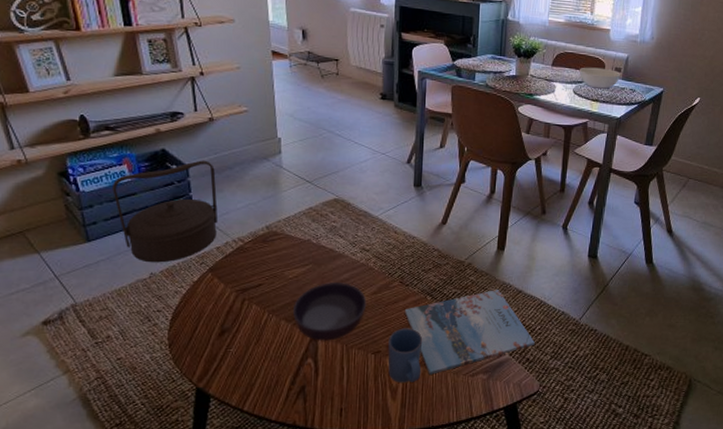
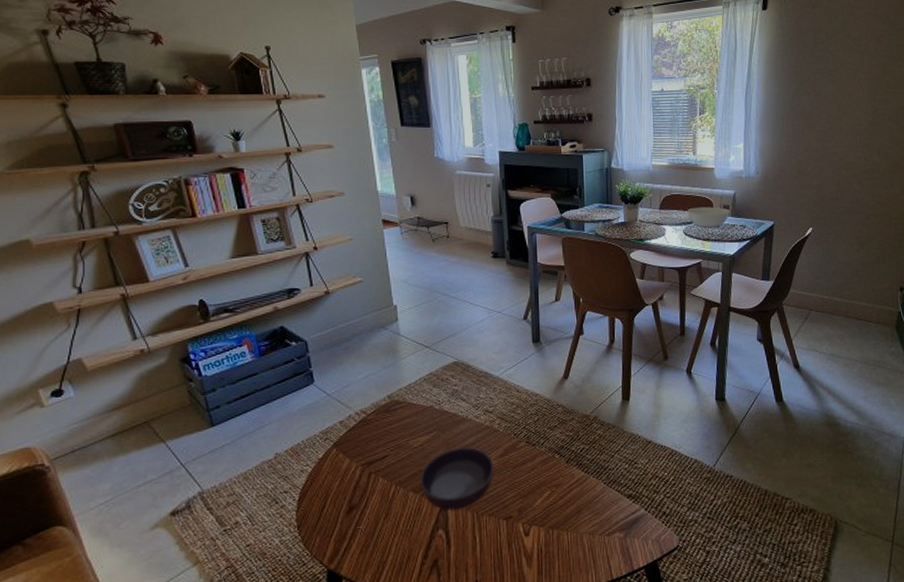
basket: present [113,160,218,263] -> none [234,334,339,443]
mug: present [388,328,423,384] -> none [519,489,556,549]
magazine: present [404,290,535,375] -> none [533,442,670,537]

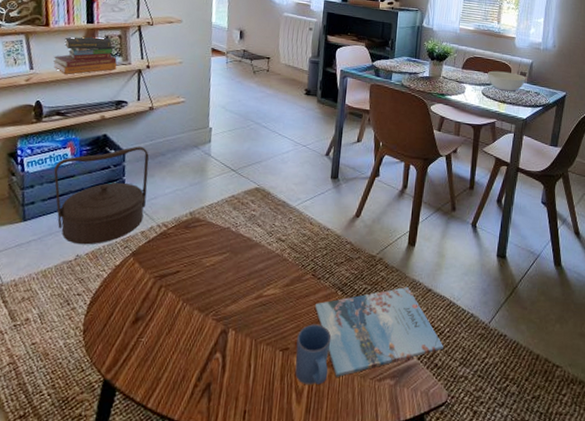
books: none [209,221,281,267] -> present [53,36,117,74]
basket: none [234,334,339,443] -> present [53,146,149,245]
bowl: present [419,447,495,511] -> none [206,271,279,336]
mug: none [519,489,556,549] -> present [295,324,332,386]
magazine: none [533,442,670,537] -> present [314,287,444,377]

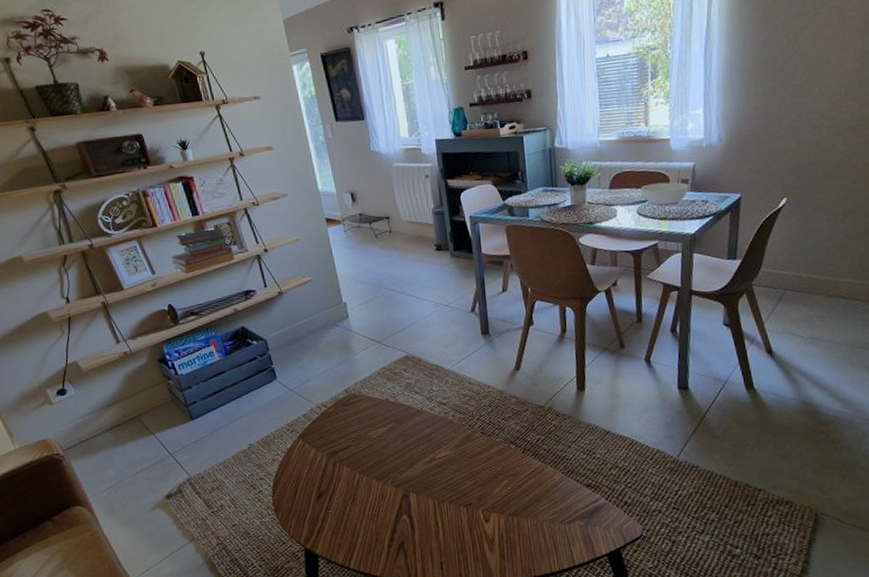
basket: present [53,146,149,245] -> none [205,333,302,435]
mug: present [295,324,332,386] -> none [478,478,516,535]
magazine: present [314,287,444,377] -> none [489,432,631,524]

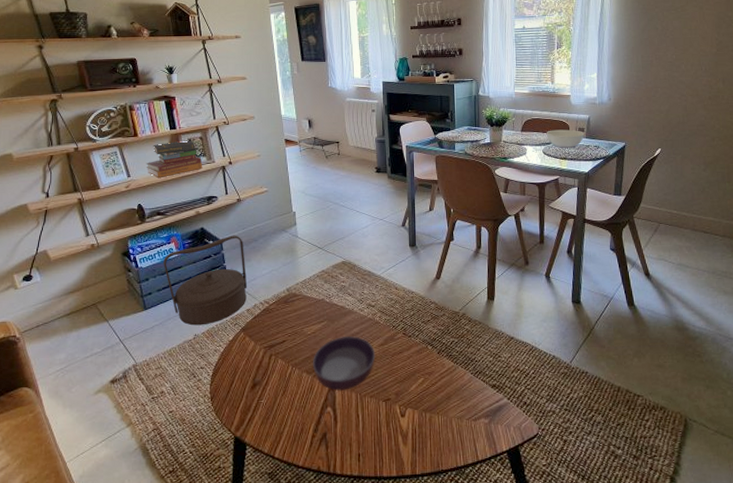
basket: none [205,333,302,435] -> present [164,235,247,326]
bowl: none [381,438,452,498] -> present [312,336,376,392]

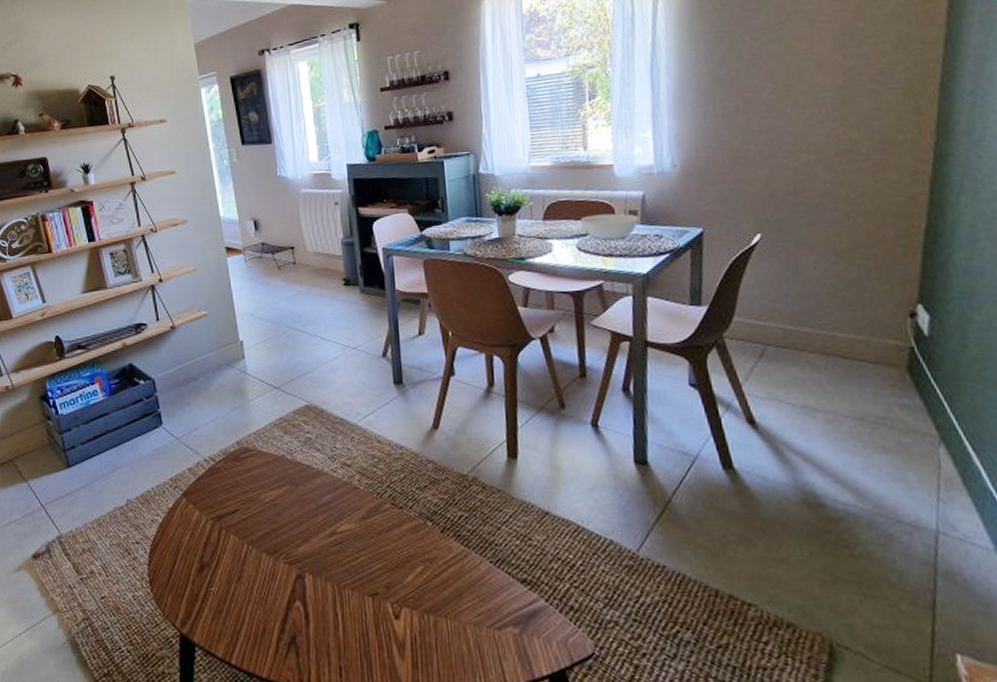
books: present [147,140,203,178] -> none [64,254,128,302]
basket: present [164,235,247,326] -> none [87,372,188,488]
bowl: present [312,336,376,392] -> none [273,505,356,581]

